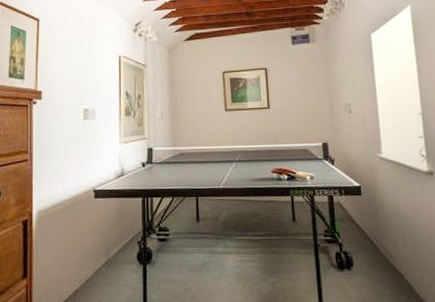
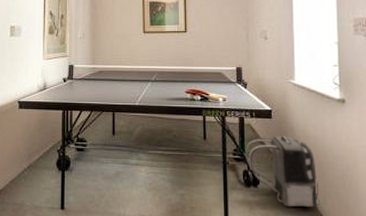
backpack: none [336,213,416,290] -> present [245,136,320,207]

